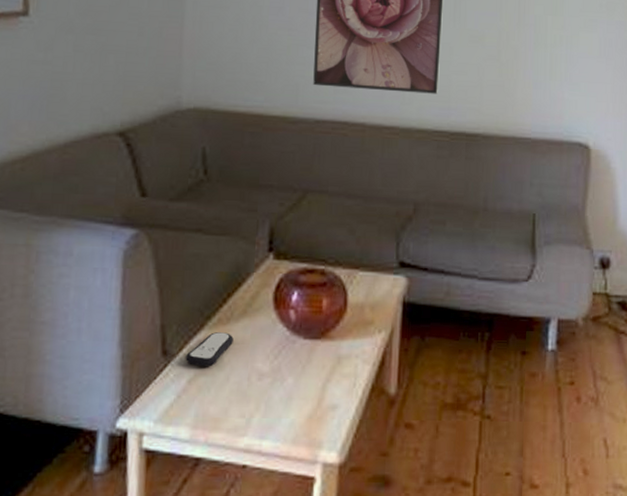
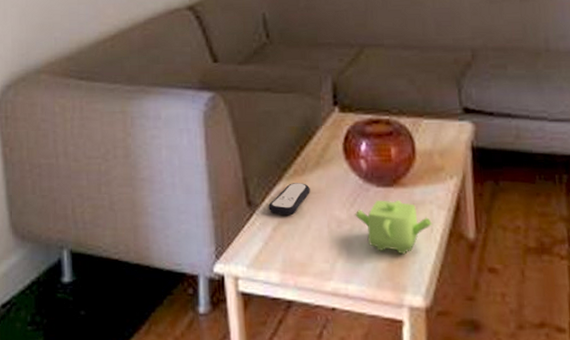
teapot: none [278,352,356,410] -> present [355,200,432,255]

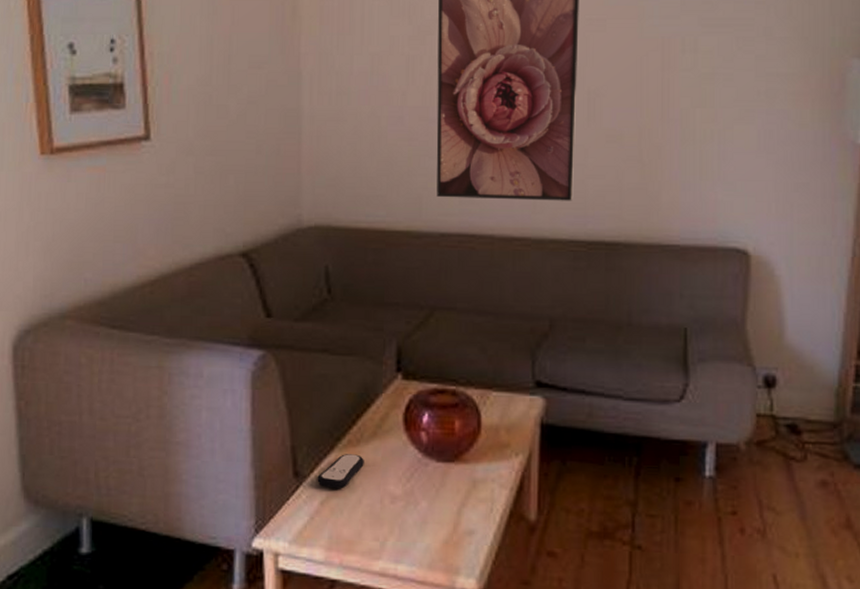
teapot: present [355,200,432,255] -> none [411,475,492,535]

